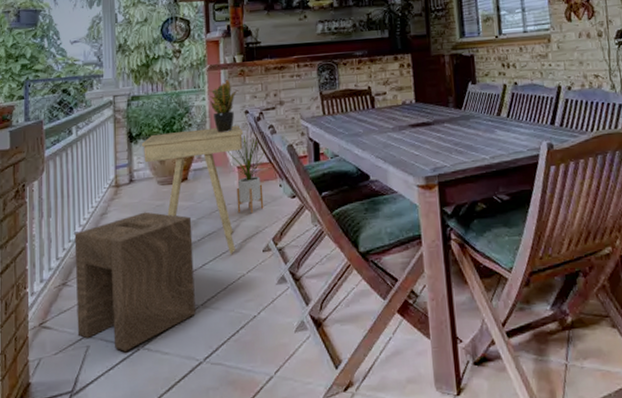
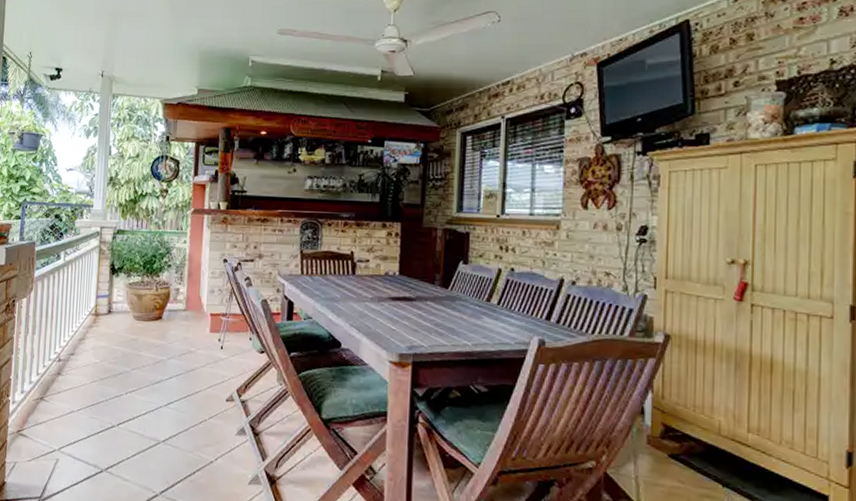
stool: present [74,211,196,352] -> none [49,343,162,471]
side table: present [141,125,244,255] -> none [122,270,220,398]
potted plant: present [206,80,240,133] -> none [188,225,221,278]
house plant: present [228,129,269,214] -> none [202,278,242,362]

